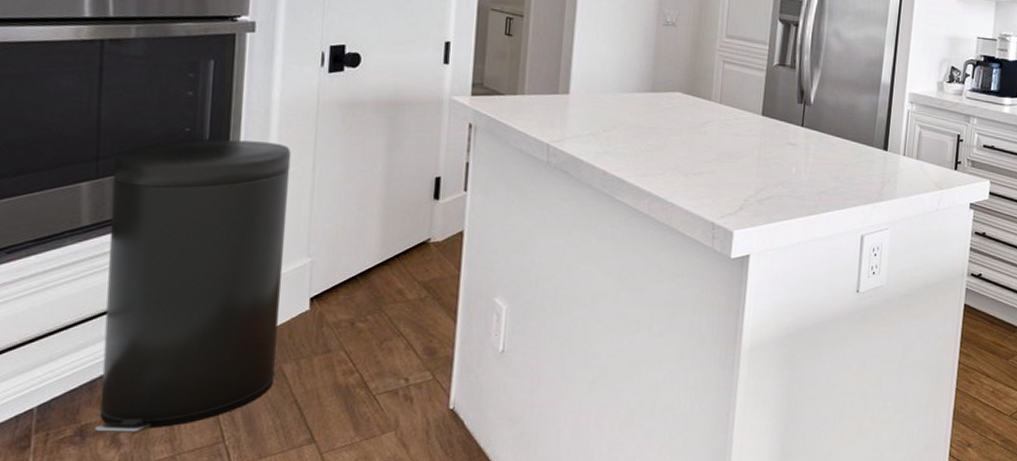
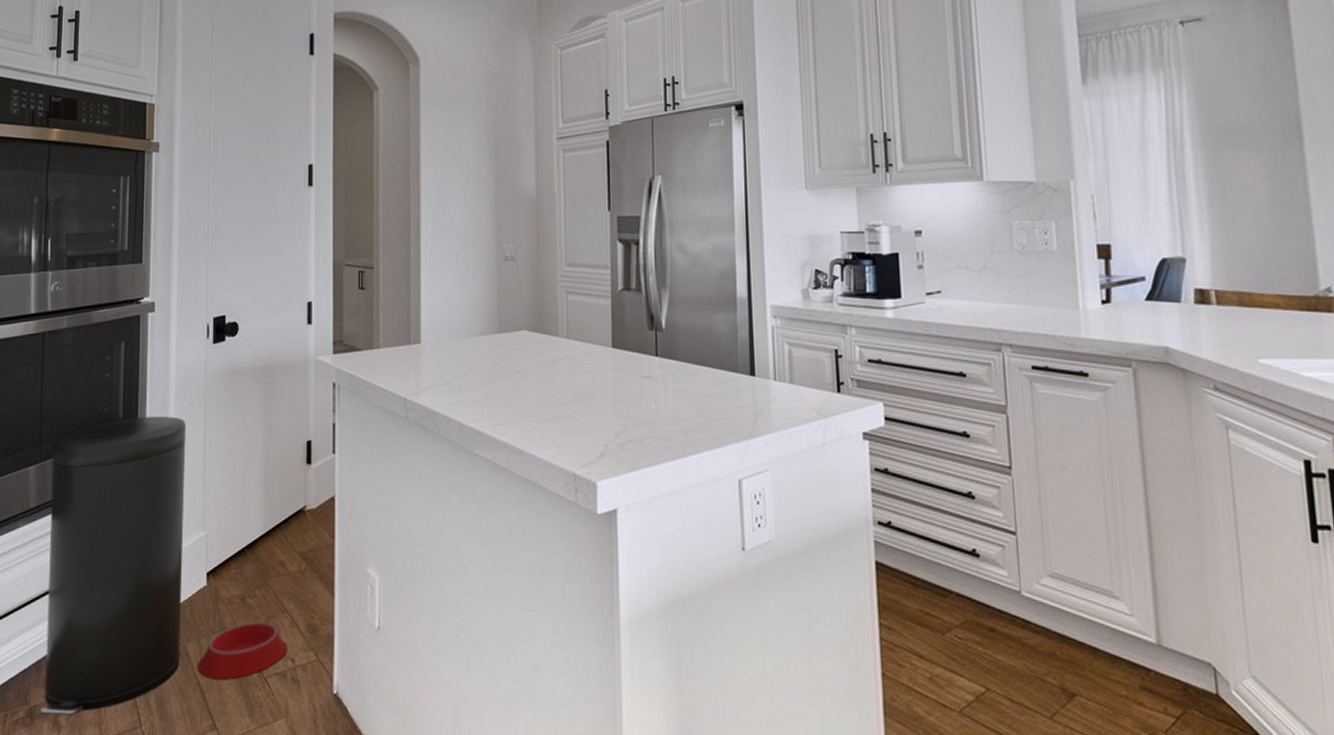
pet bowl: none [295,345,402,398] -> present [198,622,288,680]

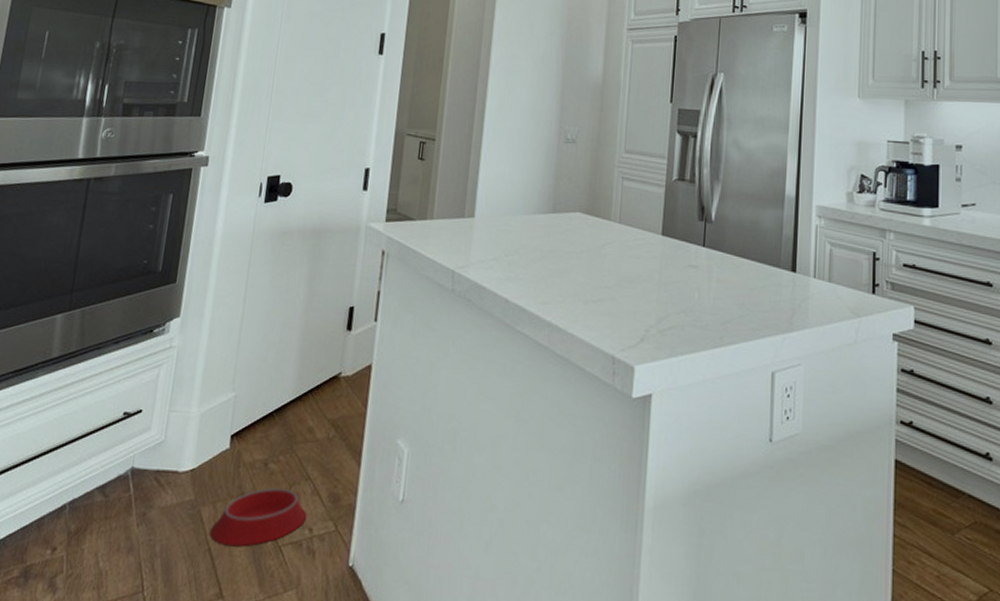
pedal bin: present [41,416,187,716] -> none [37,271,228,578]

